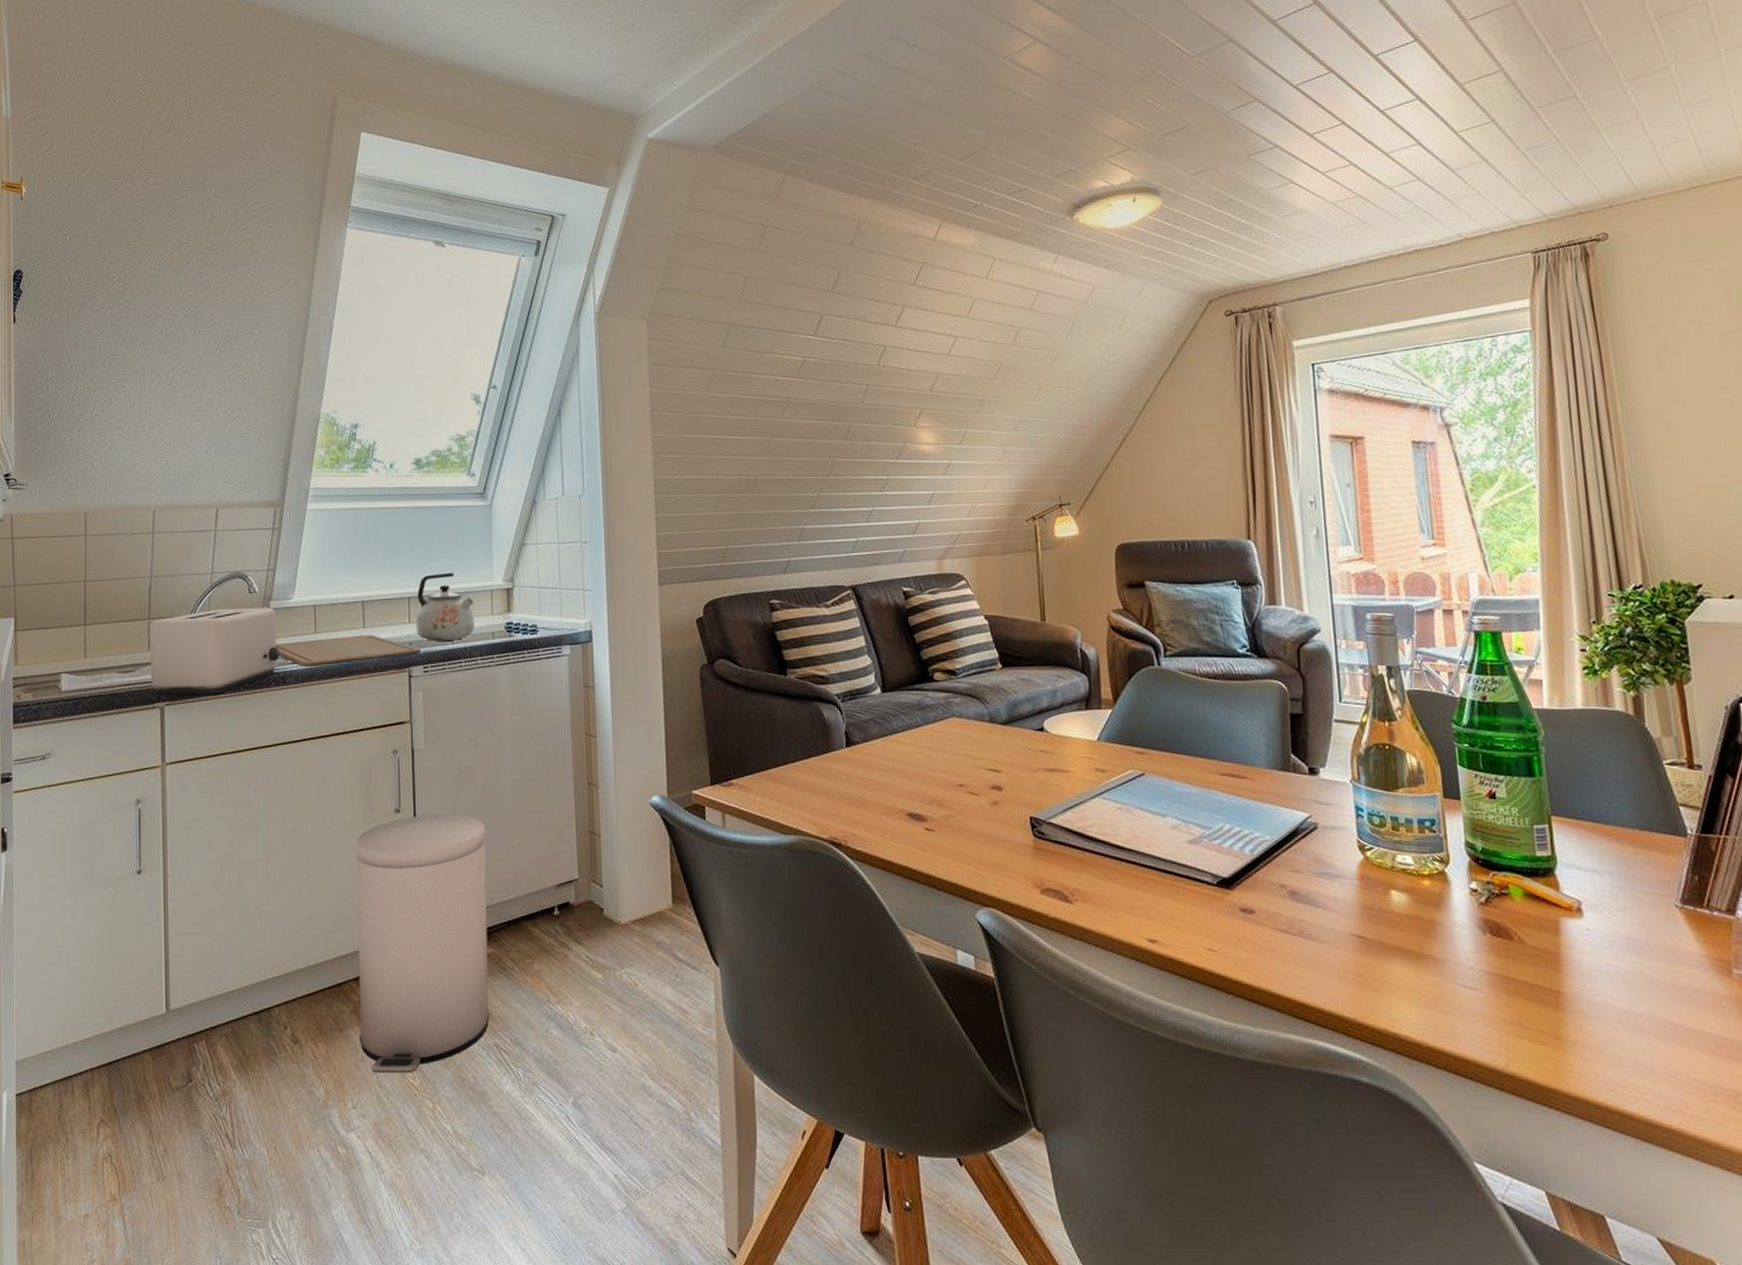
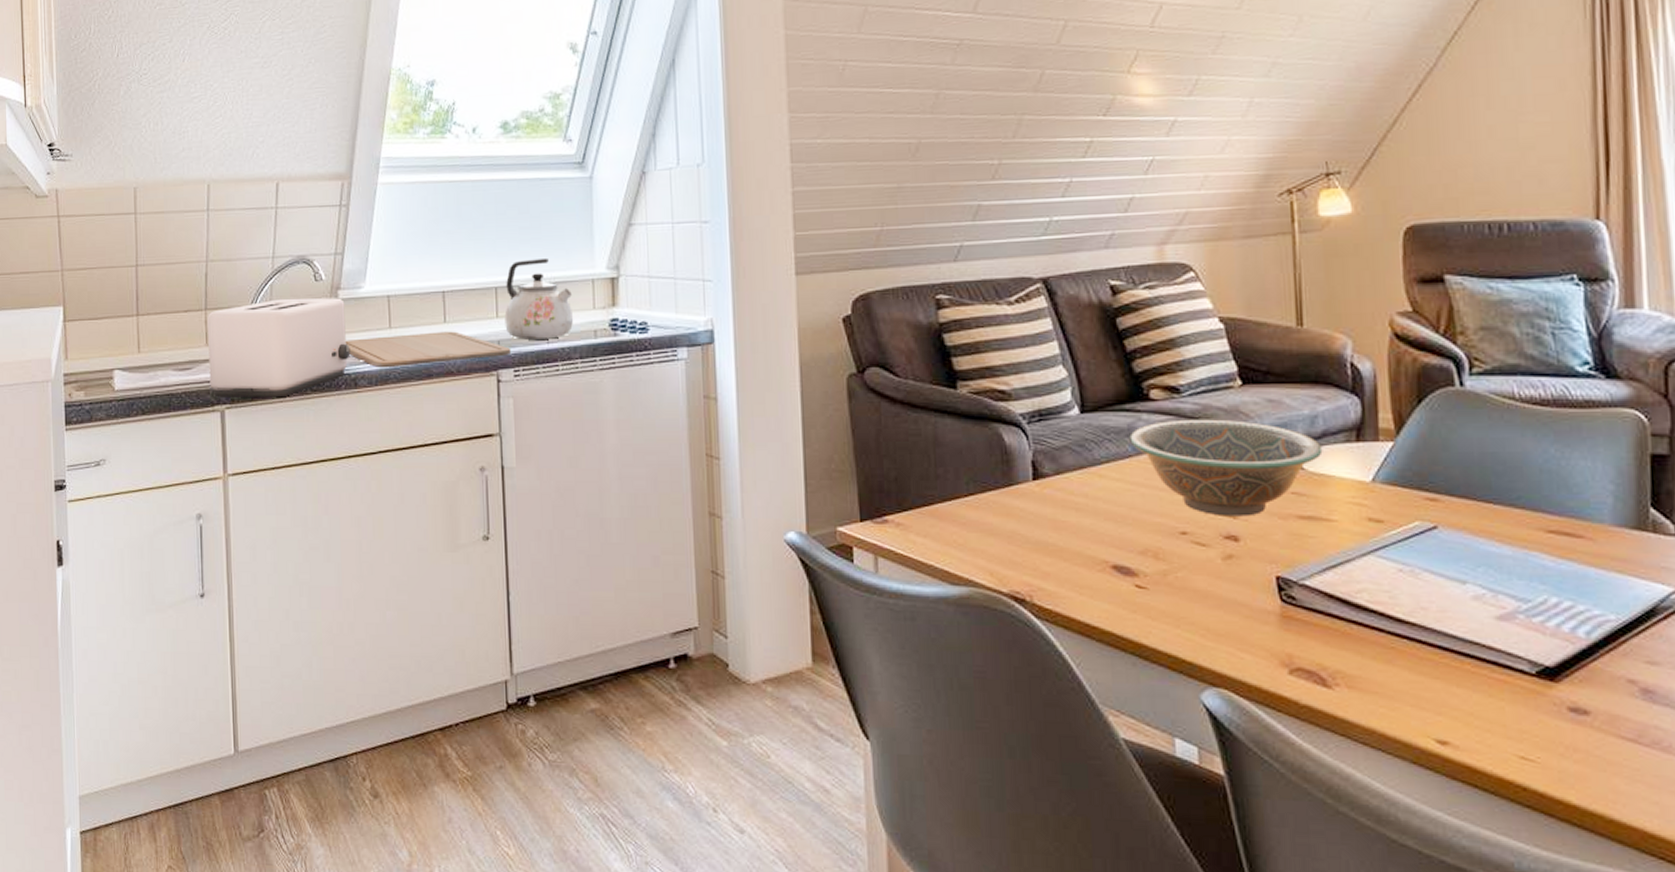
pedal bin: present [356,814,490,1073] -> none [439,544,595,840]
decorative bowl: none [919,695,1062,771] -> present [1129,419,1323,517]

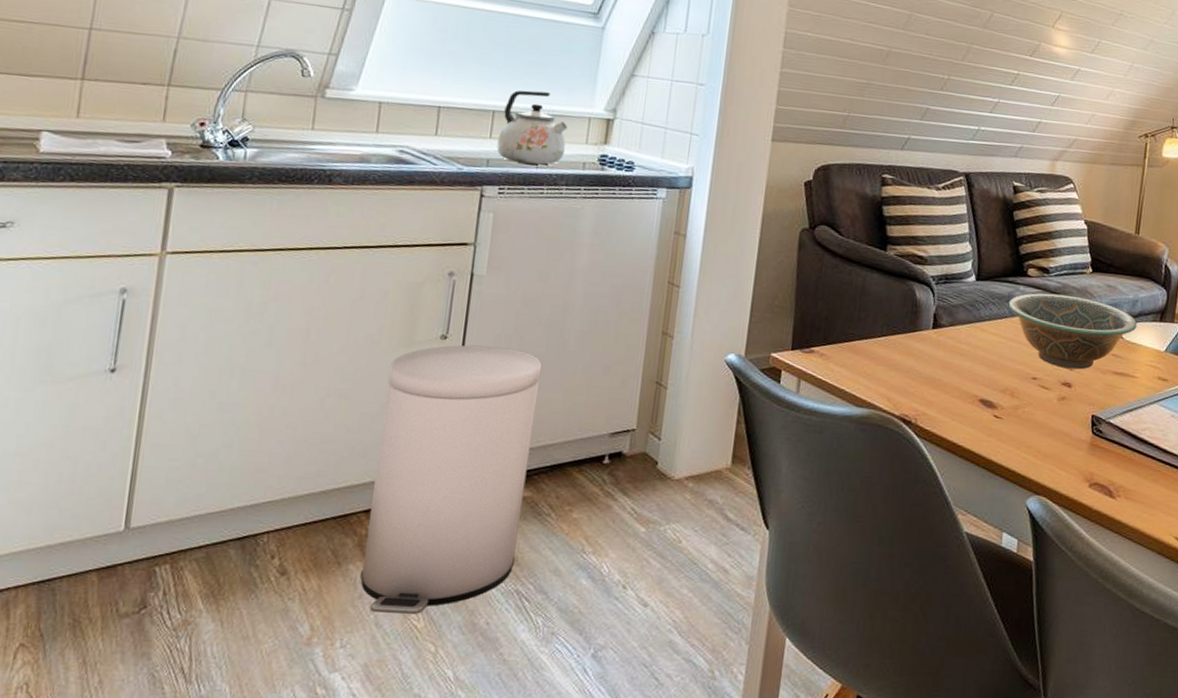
toaster: present [206,298,351,398] -> none [160,87,332,184]
chopping board: present [345,331,512,369] -> none [324,137,500,175]
pedal bin: none [439,544,595,840] -> present [360,345,542,614]

